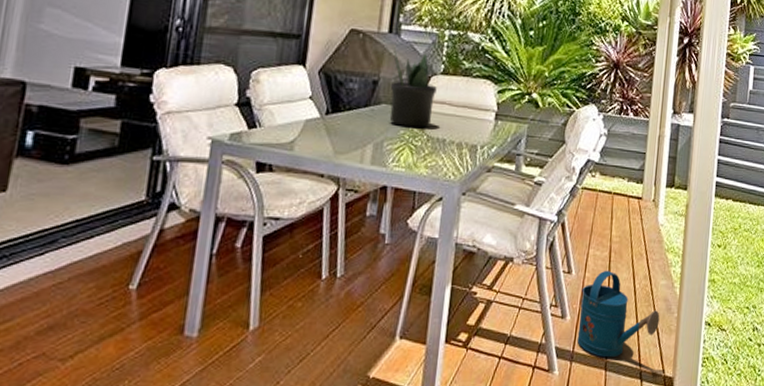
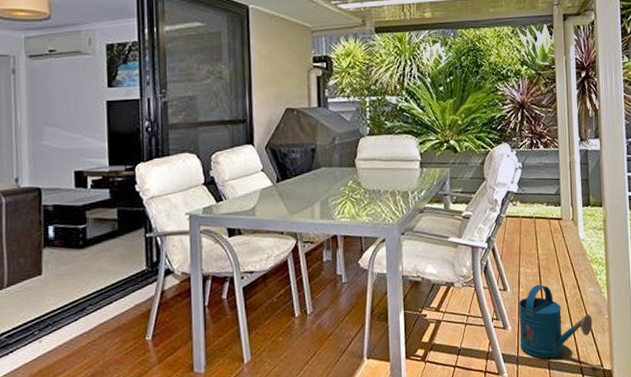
planter: present [389,49,437,128] -> none [325,119,366,184]

